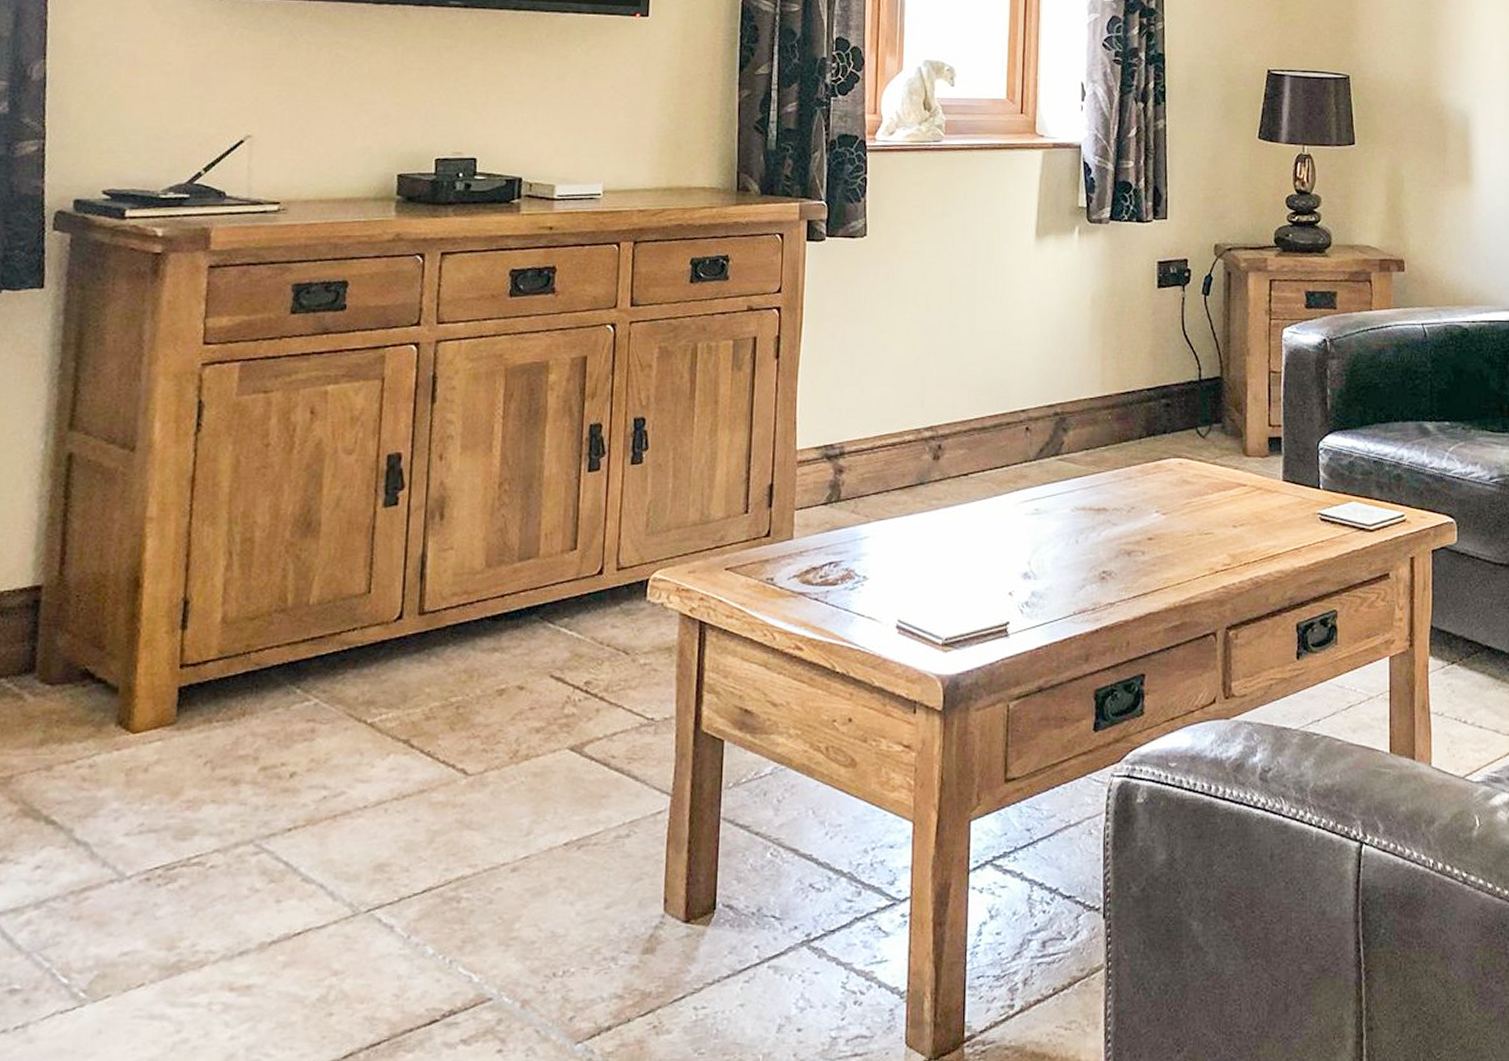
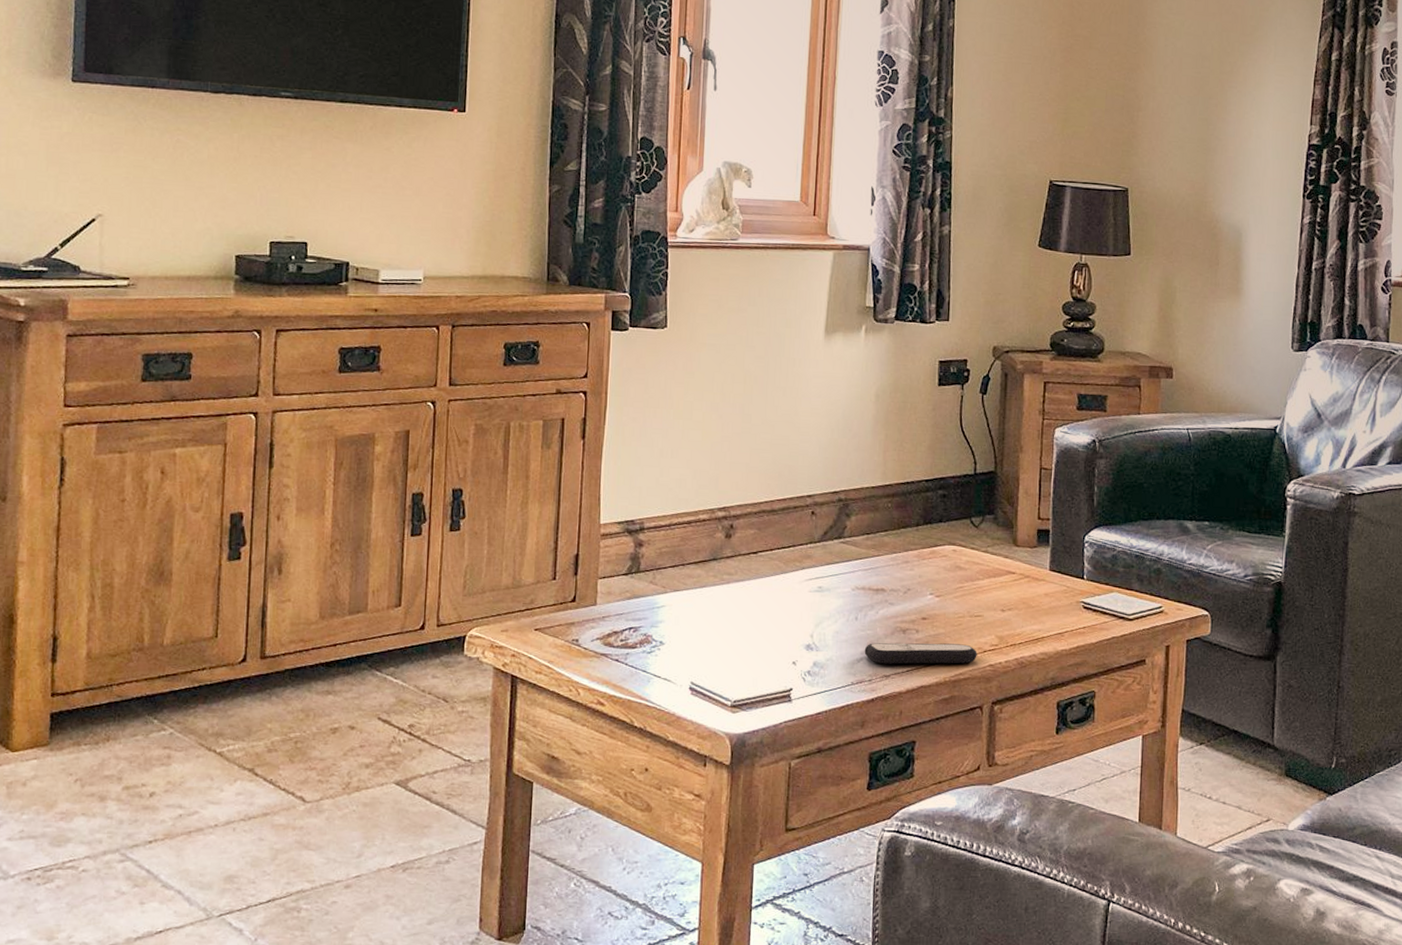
remote control: none [1086,565,1209,590] -> present [864,642,977,664]

